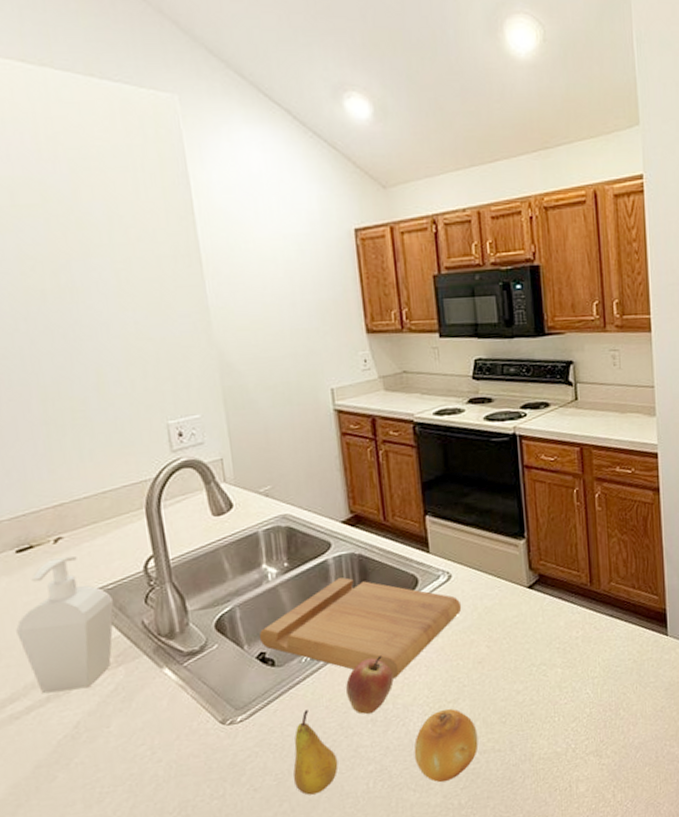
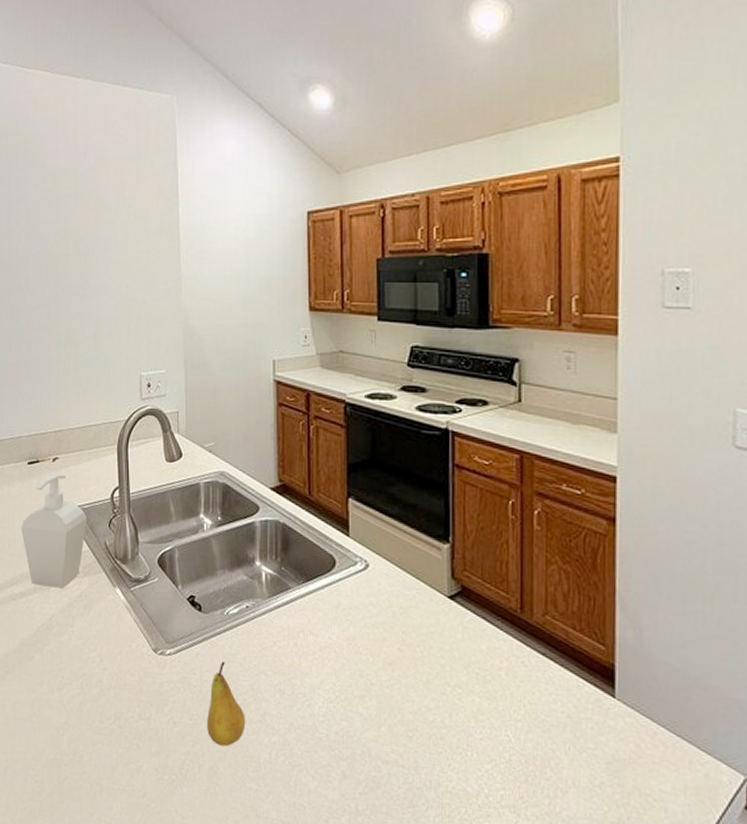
cutting board: present [258,577,462,678] -> none [191,542,377,655]
fruit: present [346,655,394,715] -> none [260,628,303,684]
fruit: present [414,709,478,783] -> none [316,702,382,780]

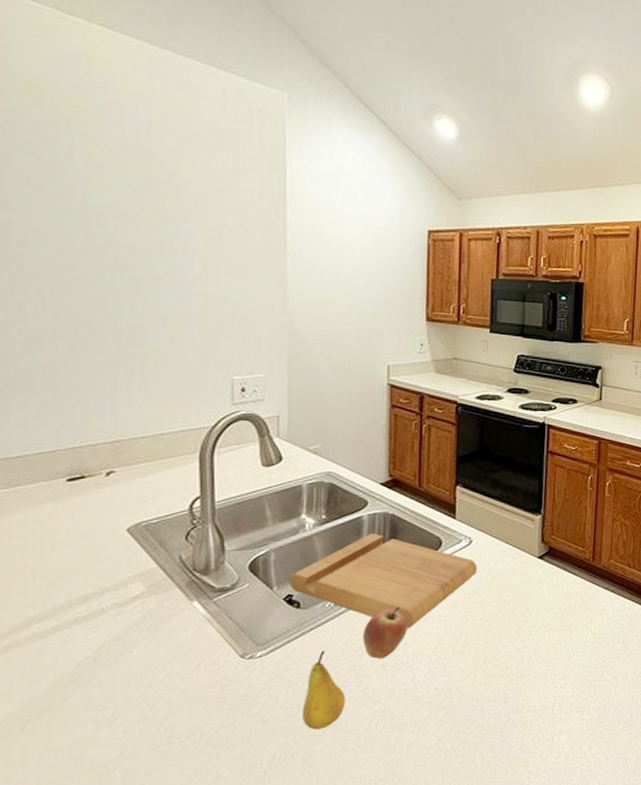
soap bottle: present [21,474,87,589] -> none [55,490,156,616]
cutting board: none [191,542,377,655] -> present [288,534,478,628]
fruit: none [260,628,303,684] -> present [363,607,408,660]

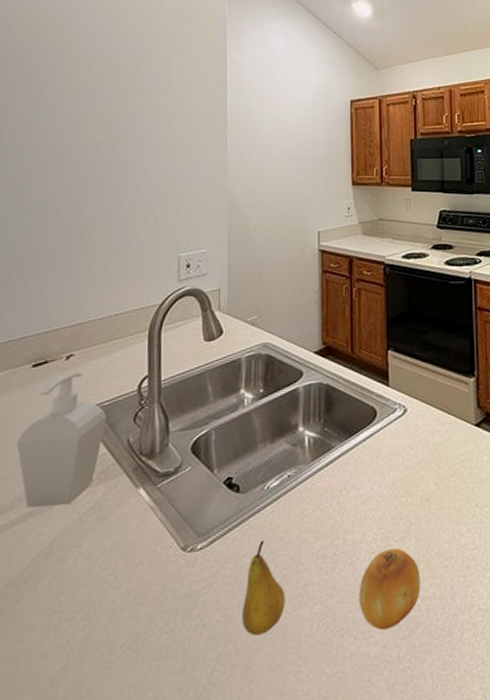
soap bottle: none [55,490,156,616] -> present [17,373,107,508]
cutting board: present [288,534,478,628] -> none [228,406,414,512]
fruit: present [363,607,408,660] -> none [302,487,346,550]
fruit: none [417,660,477,726] -> present [358,548,421,631]

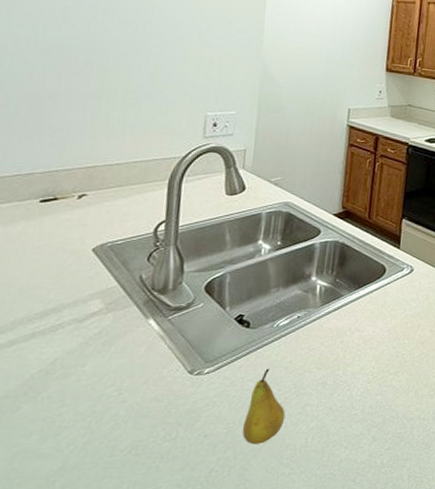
soap bottle: present [17,373,107,508] -> none [19,212,120,330]
fruit: present [358,548,421,631] -> none [351,380,409,443]

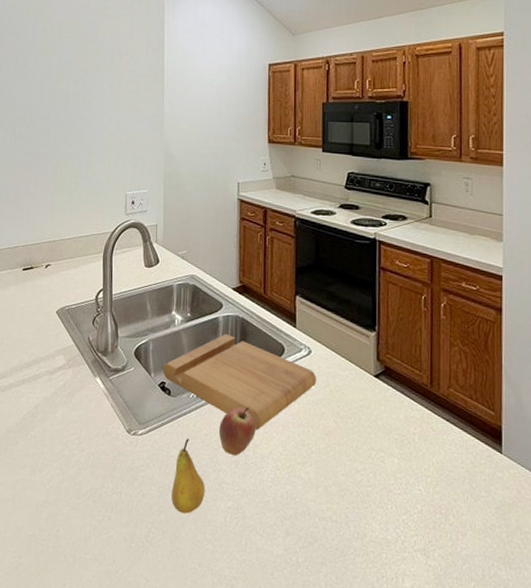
cutting board: none [241,260,417,349] -> present [162,334,317,430]
fruit: none [306,328,349,378] -> present [219,407,256,456]

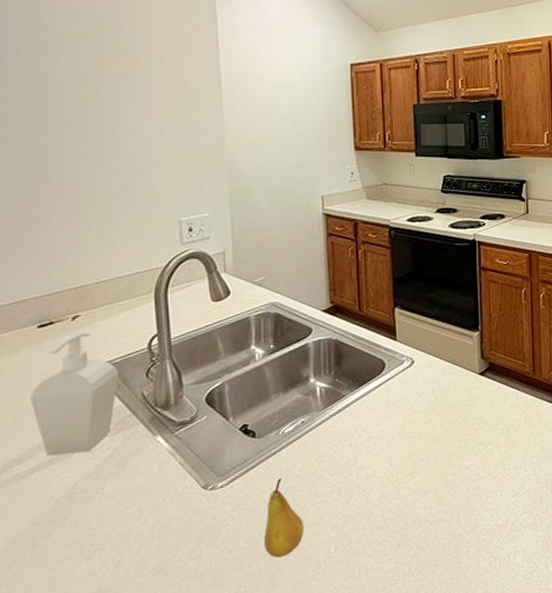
soap bottle: none [13,279,74,380] -> present [30,333,119,456]
cutting board: present [162,334,317,430] -> none [243,360,422,452]
fruit: present [219,407,256,456] -> none [316,431,358,485]

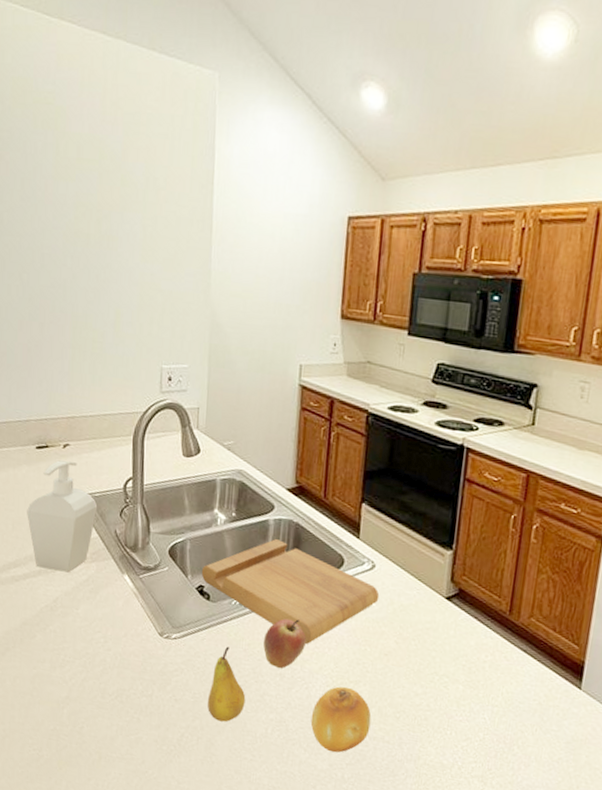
cutting board: none [243,360,422,452] -> present [201,539,380,644]
fruit: none [316,431,358,485] -> present [263,618,306,669]
fruit: none [372,481,429,550] -> present [310,686,372,753]

